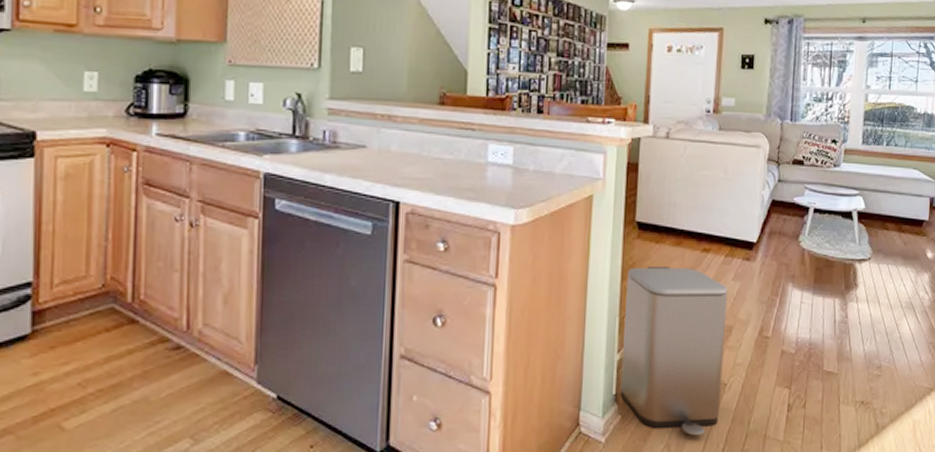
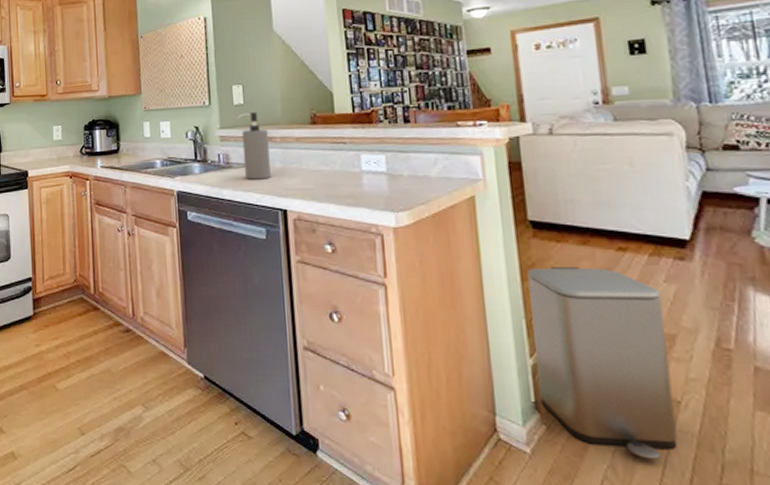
soap dispenser: none [351,83,388,165] -> present [236,112,271,180]

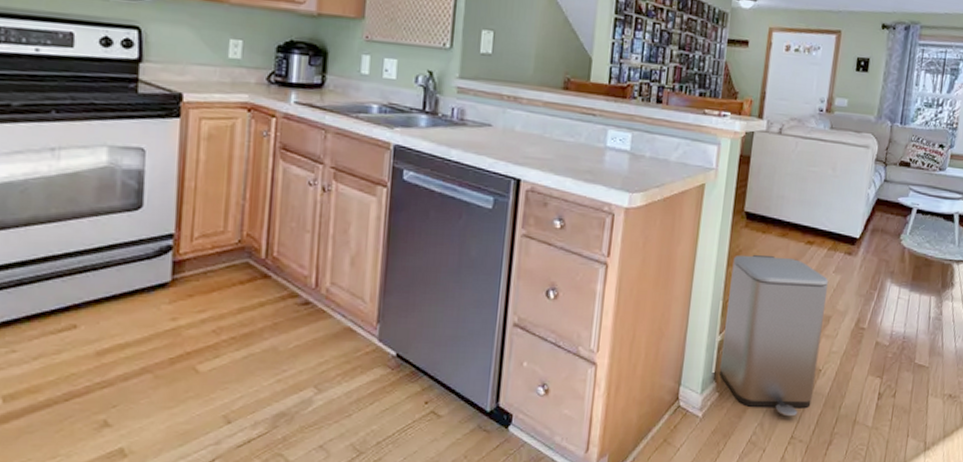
soap dispenser: present [236,112,271,180] -> none [479,65,514,144]

